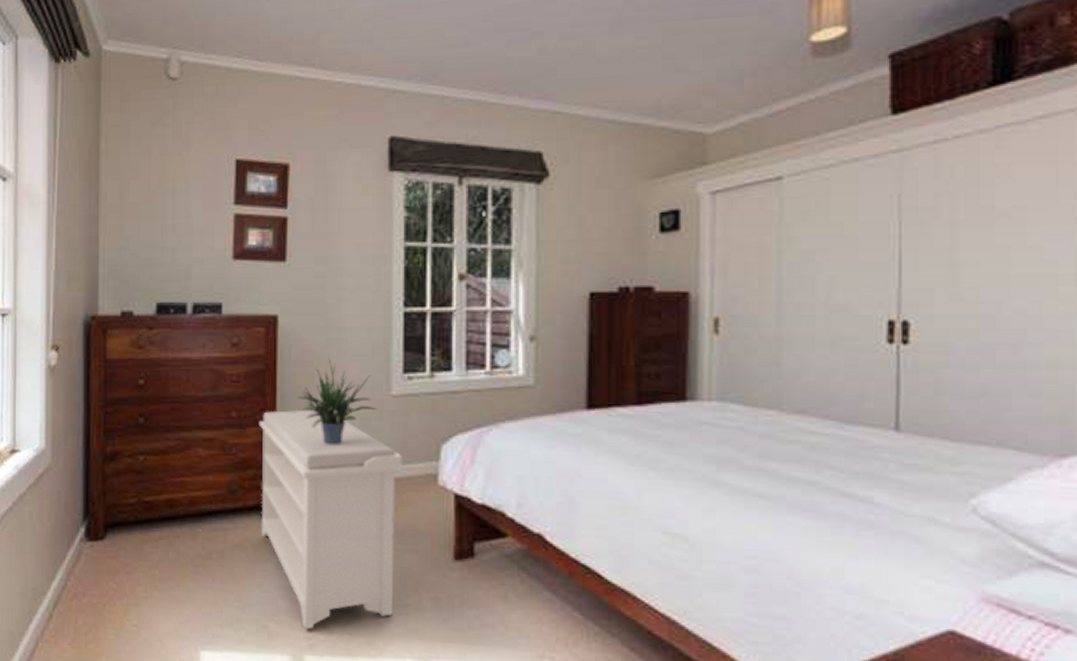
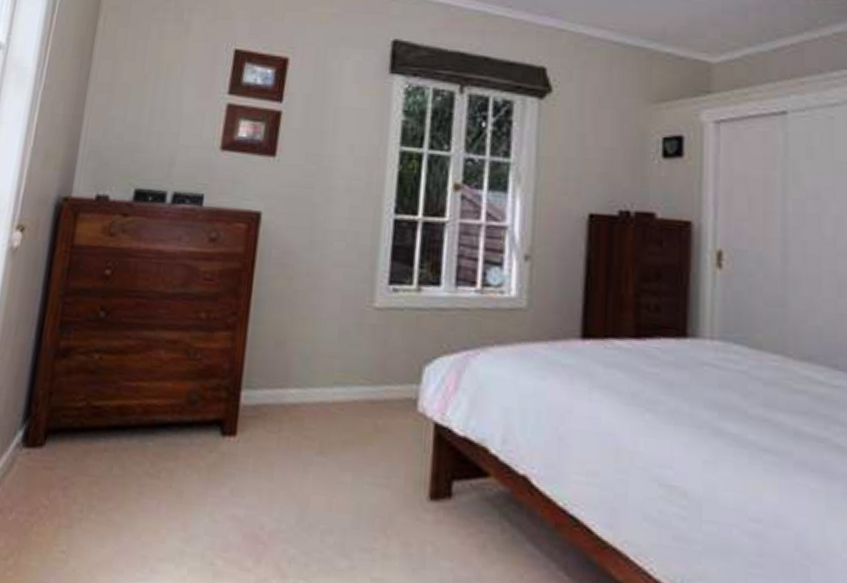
bench: present [258,409,402,630] -> none [218,314,381,572]
potted plant: present [296,355,377,445] -> none [272,259,358,358]

